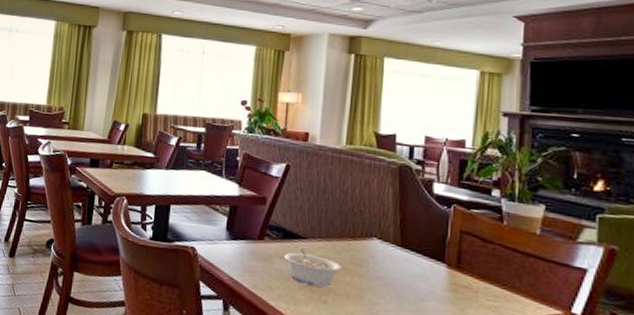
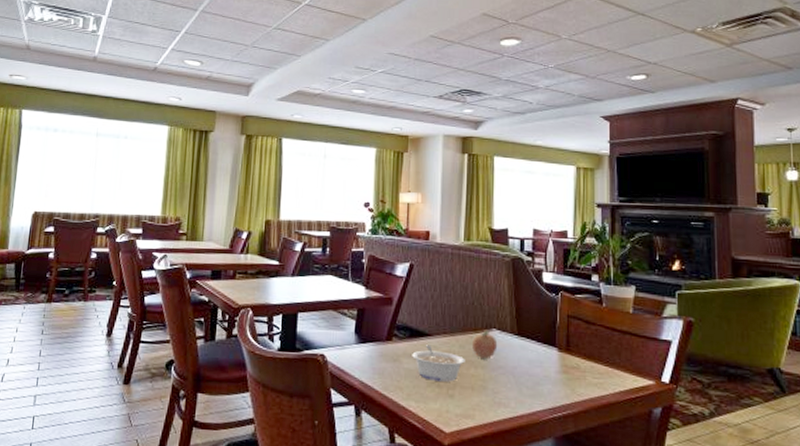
fruit: none [349,237,378,268] -> present [472,329,498,359]

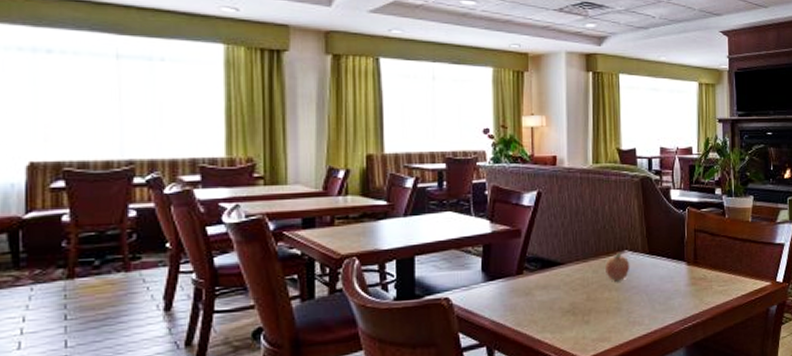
legume: present [412,345,465,382] -> none [545,274,599,310]

